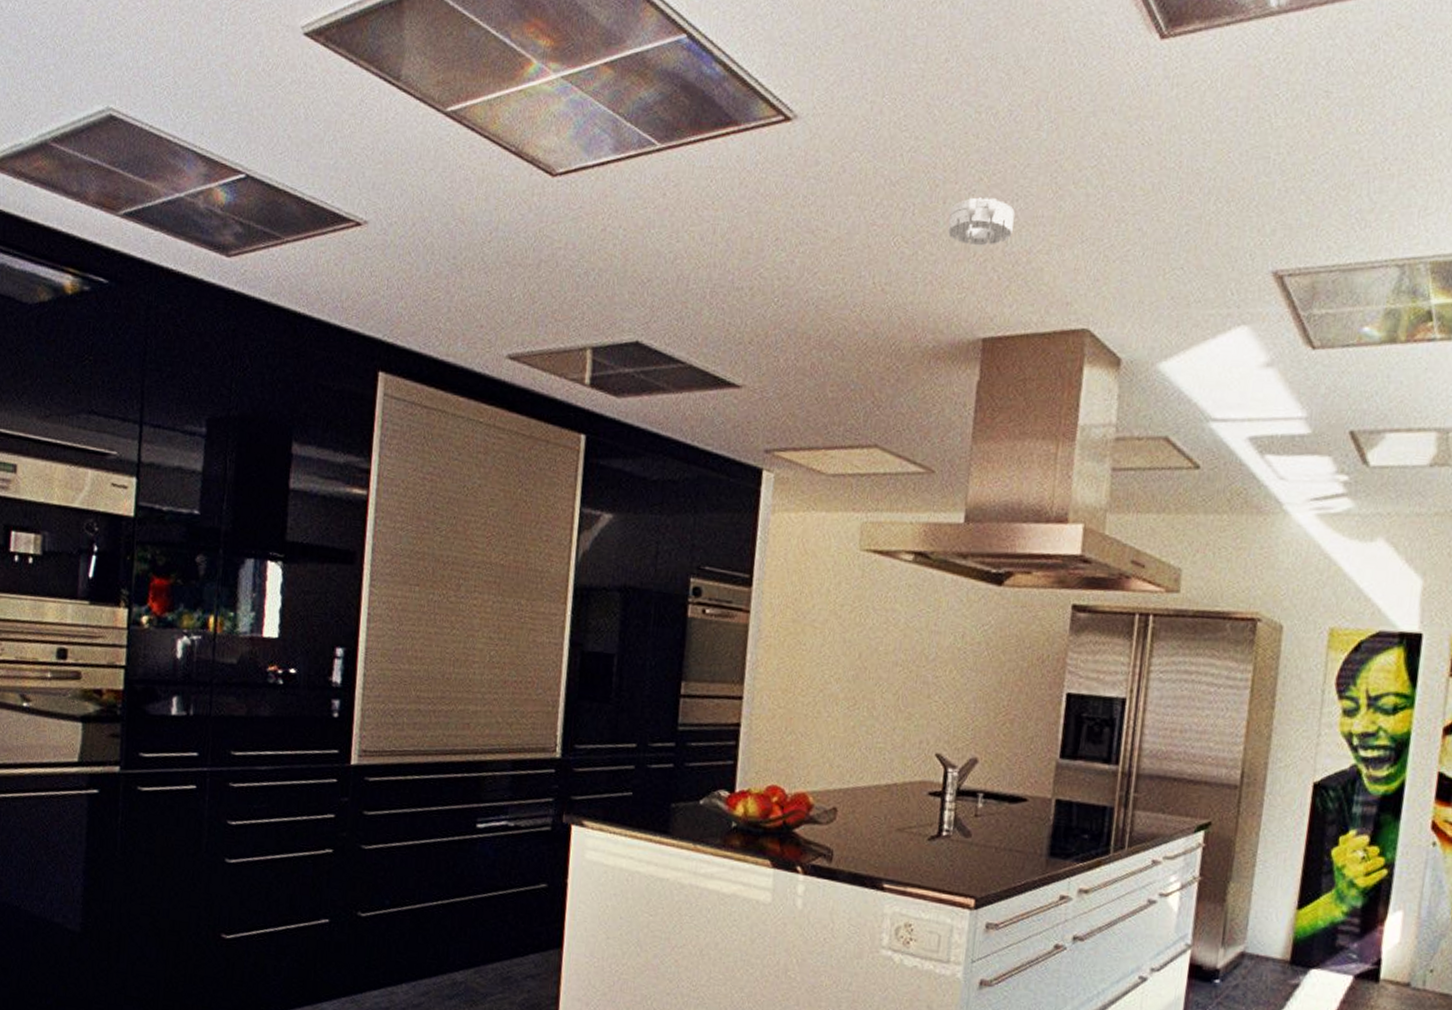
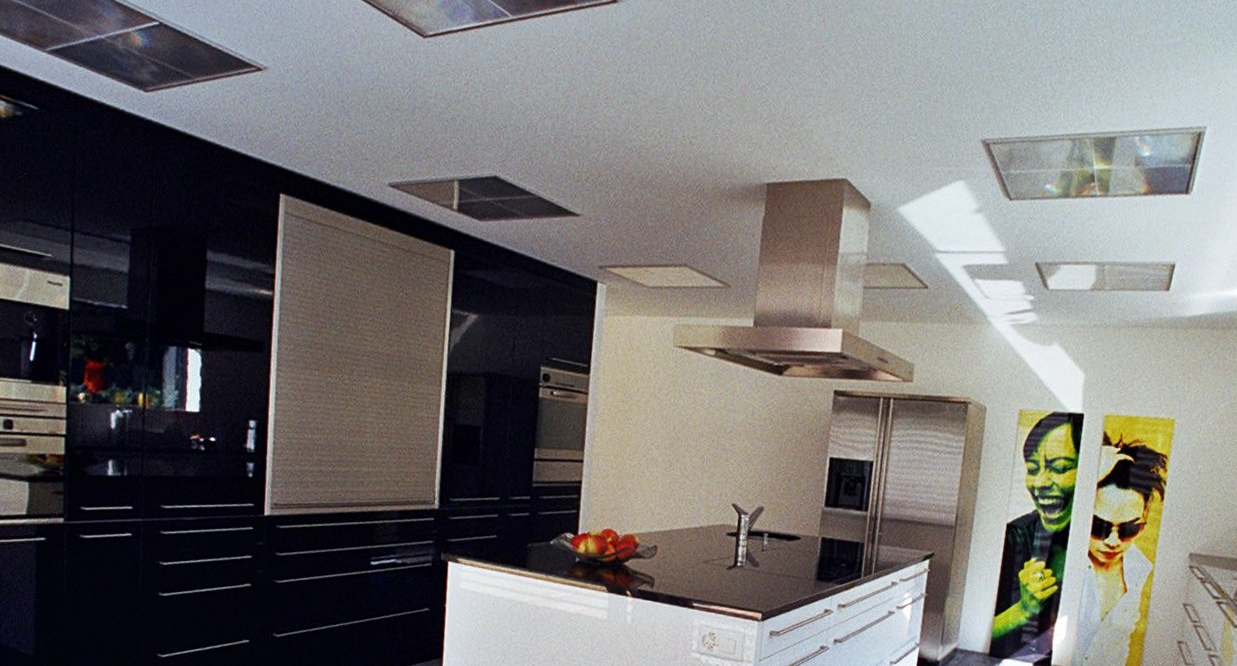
smoke detector: present [947,197,1015,246] -> none [740,72,792,111]

